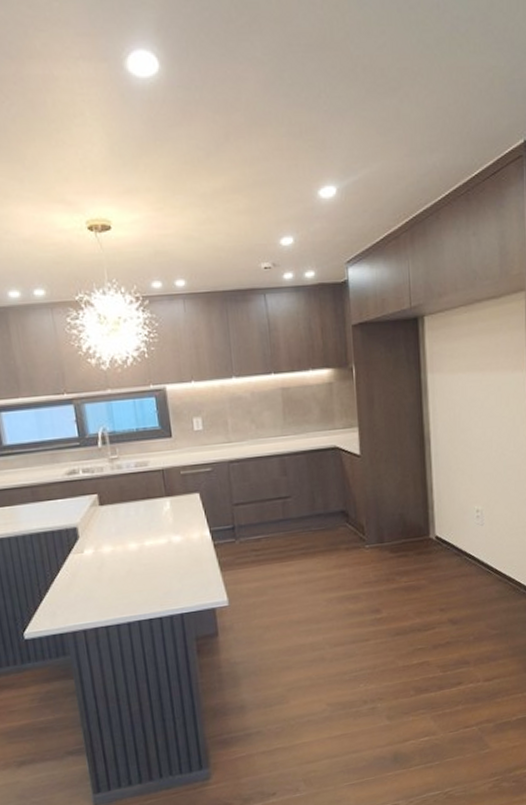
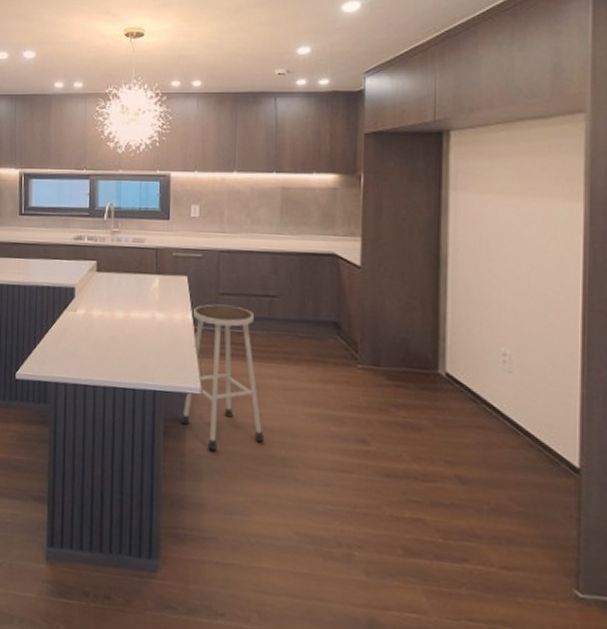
stool: none [210,514,293,656] -> present [180,304,265,451]

